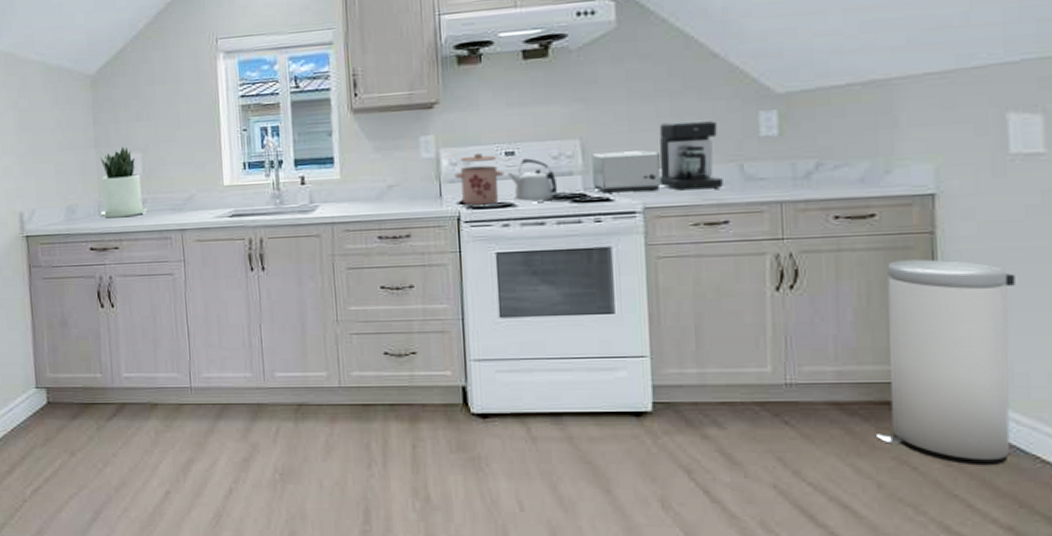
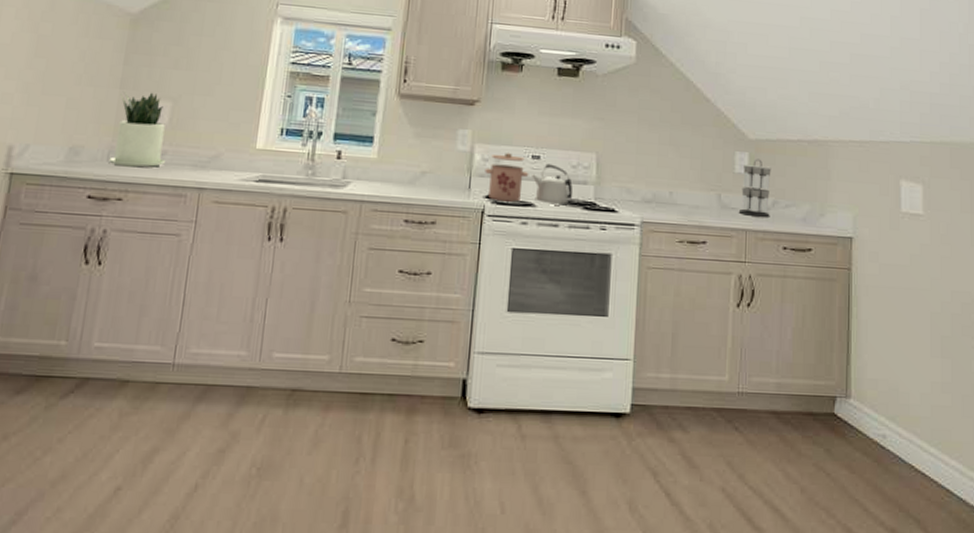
toaster: present [592,150,661,193] -> none [603,168,658,208]
coffee maker: present [659,120,723,191] -> none [655,150,705,212]
spice rack: none [768,115,813,186] -> present [738,158,771,218]
pedal bin: present [875,259,1015,466] -> none [801,289,902,474]

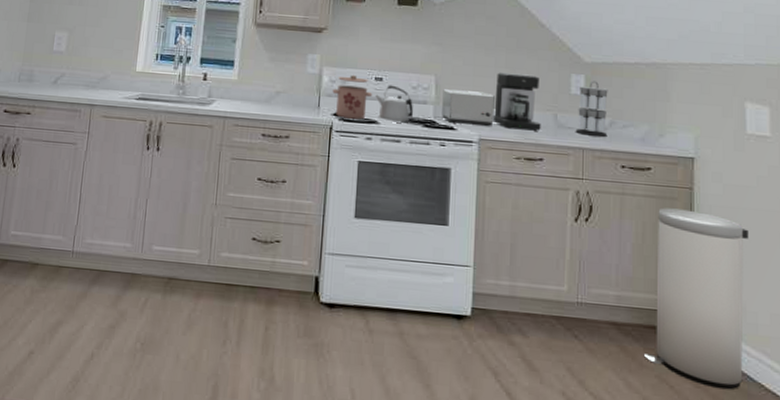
planter: present [108,91,165,168] -> none [20,24,63,87]
toaster: none [603,168,658,208] -> present [442,89,495,126]
coffee maker: none [655,150,705,212] -> present [492,72,541,131]
pedal bin: none [801,289,902,474] -> present [643,207,749,390]

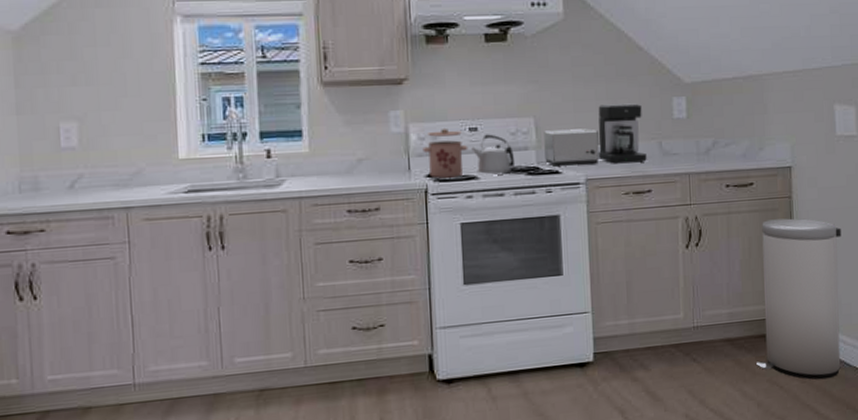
spice rack: present [575,81,608,138] -> none [680,101,711,160]

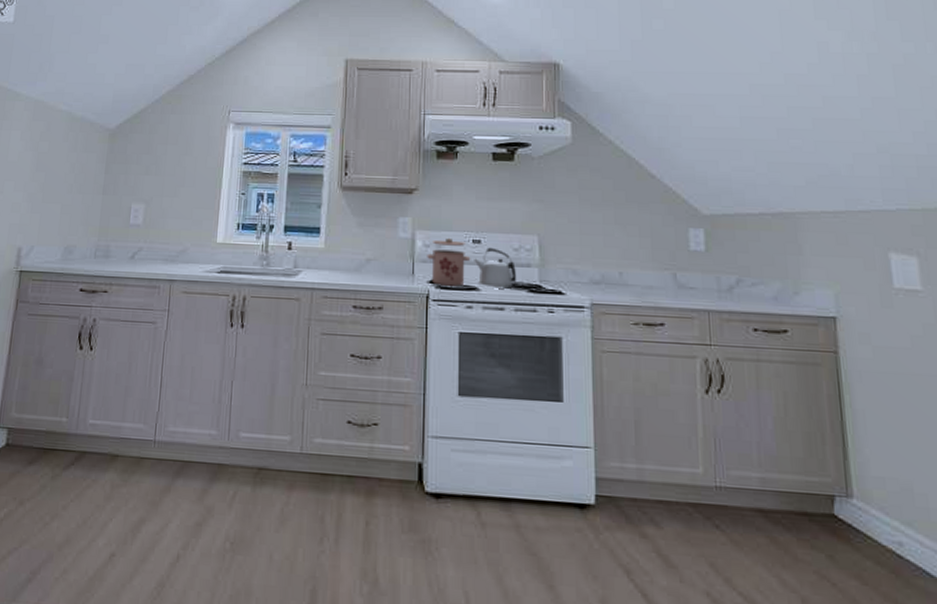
toaster: present [544,128,599,167] -> none [548,250,606,289]
coffee maker: present [598,103,647,164] -> none [604,229,659,293]
pedal bin: present [755,218,841,380] -> none [797,375,918,587]

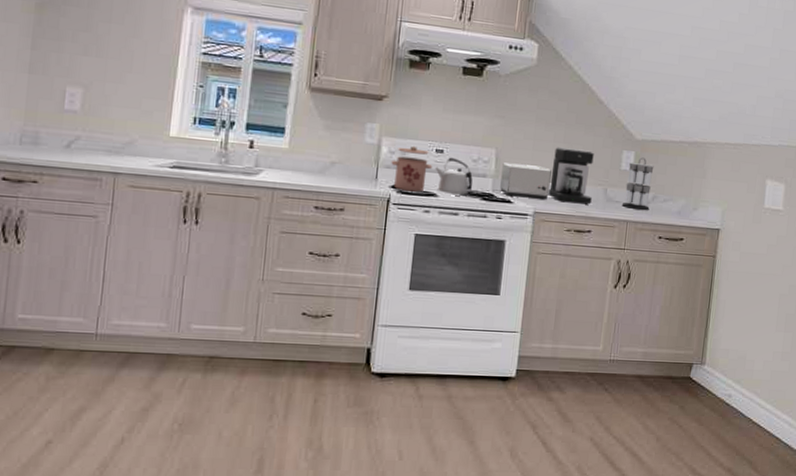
toaster: none [548,250,606,289] -> present [500,162,552,200]
coffee maker: none [604,229,659,293] -> present [548,147,594,205]
spice rack: none [698,235,735,298] -> present [621,157,654,211]

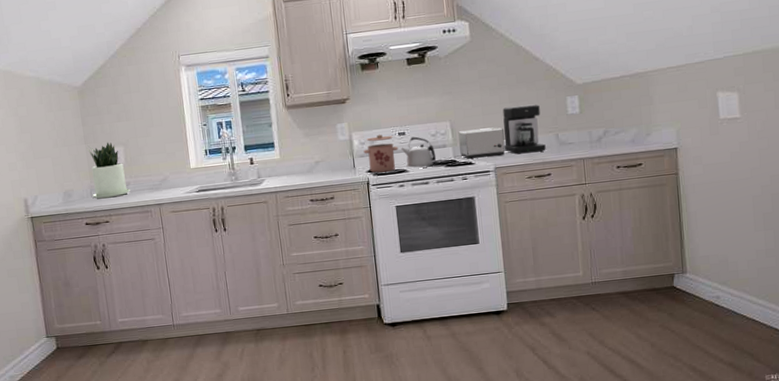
planter: none [21,76,79,152] -> present [86,142,130,199]
spice rack: present [621,157,654,211] -> none [575,99,603,147]

